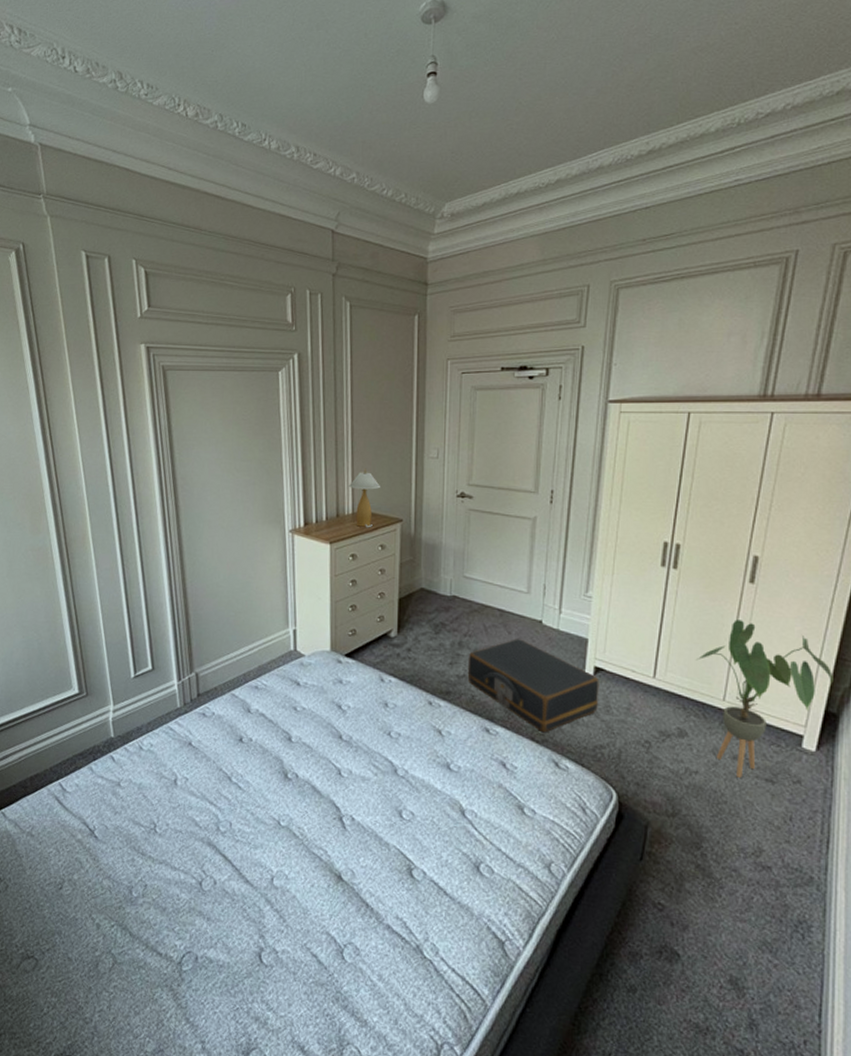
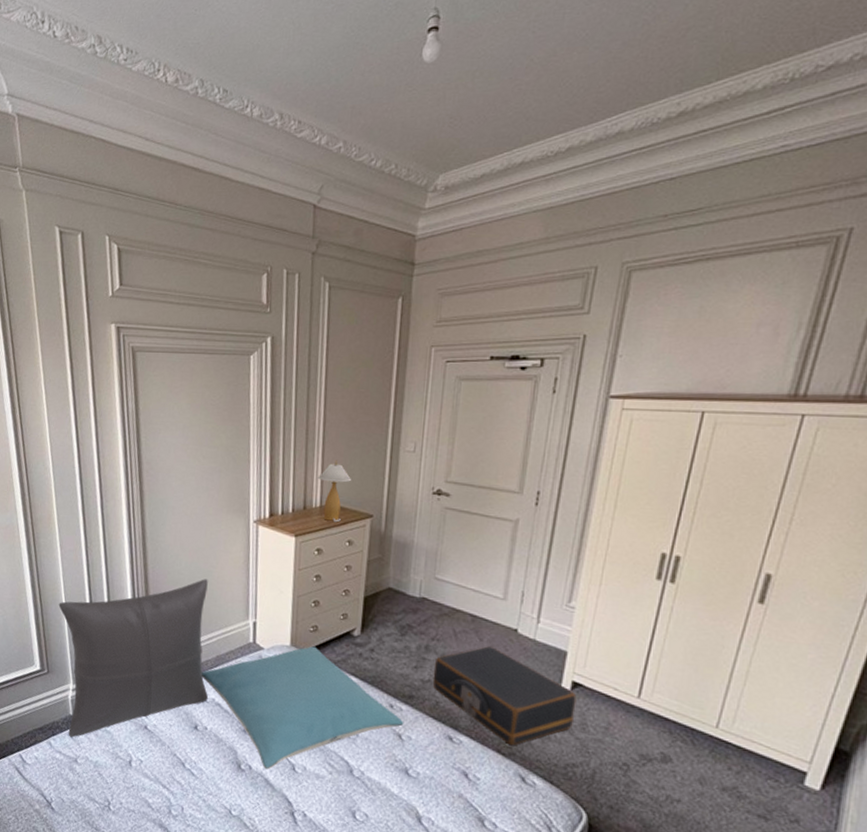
pillow: none [96,590,252,761] -> present [58,579,208,738]
pillow: none [244,650,443,777] -> present [202,646,404,770]
house plant: present [696,619,833,778] -> none [689,642,849,811]

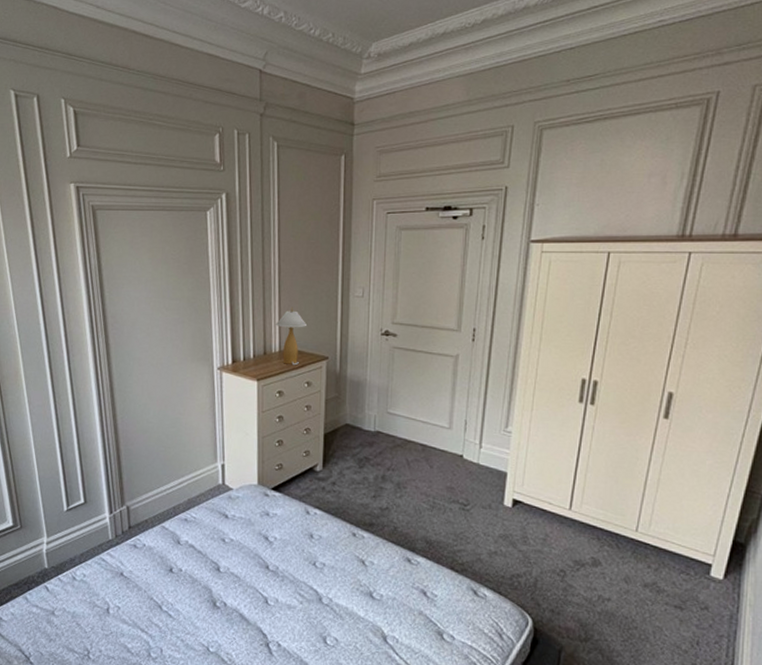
pillow: present [58,579,208,738] -> none [29,426,181,591]
pillow: present [202,646,404,770] -> none [174,483,367,605]
suitcase: present [432,646,577,746] -> none [390,472,517,563]

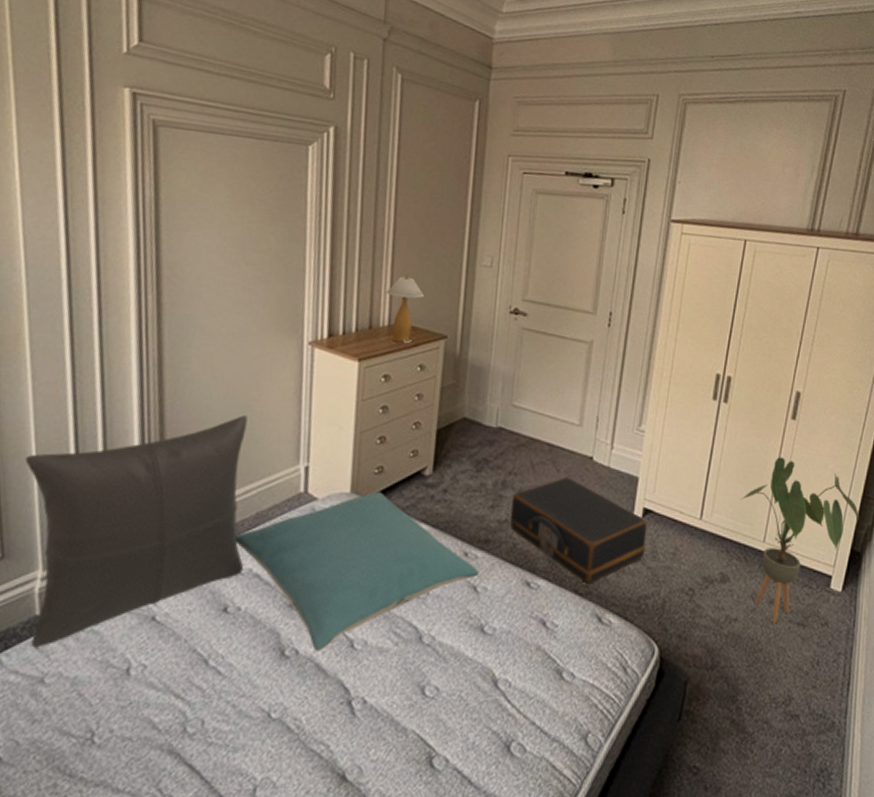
pillow: none [29,426,181,591] -> present [25,415,248,648]
pillow: none [174,483,367,605] -> present [235,491,480,652]
suitcase: none [390,472,517,563] -> present [509,477,648,584]
house plant: none [611,454,742,605] -> present [741,457,859,623]

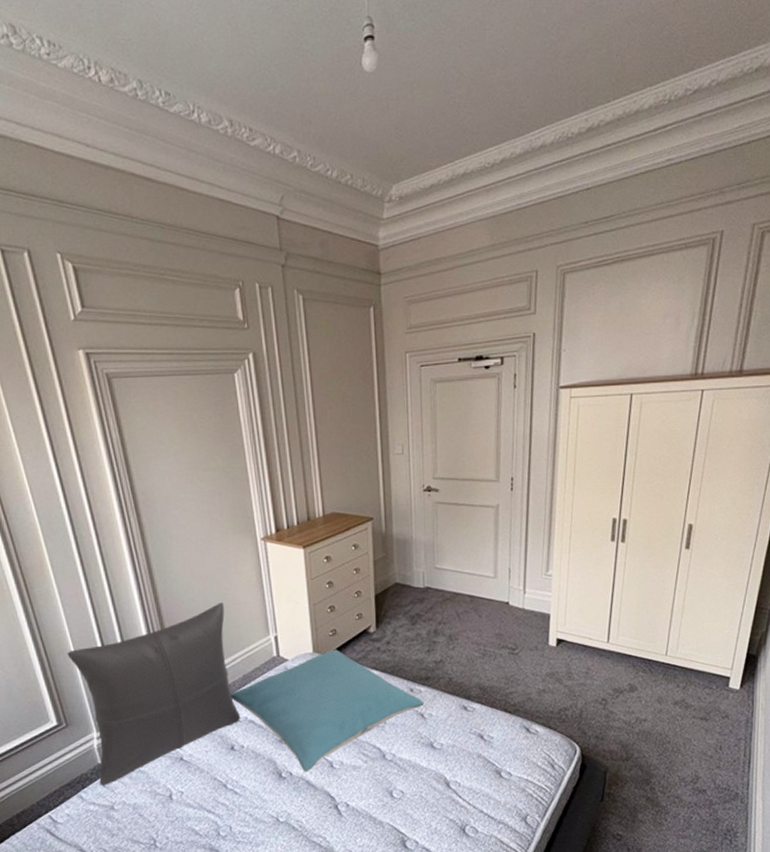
table lamp: present [385,272,425,344] -> none [316,469,350,529]
suitcase: present [509,477,648,584] -> none [443,621,562,704]
house plant: present [741,457,859,623] -> none [643,583,753,720]

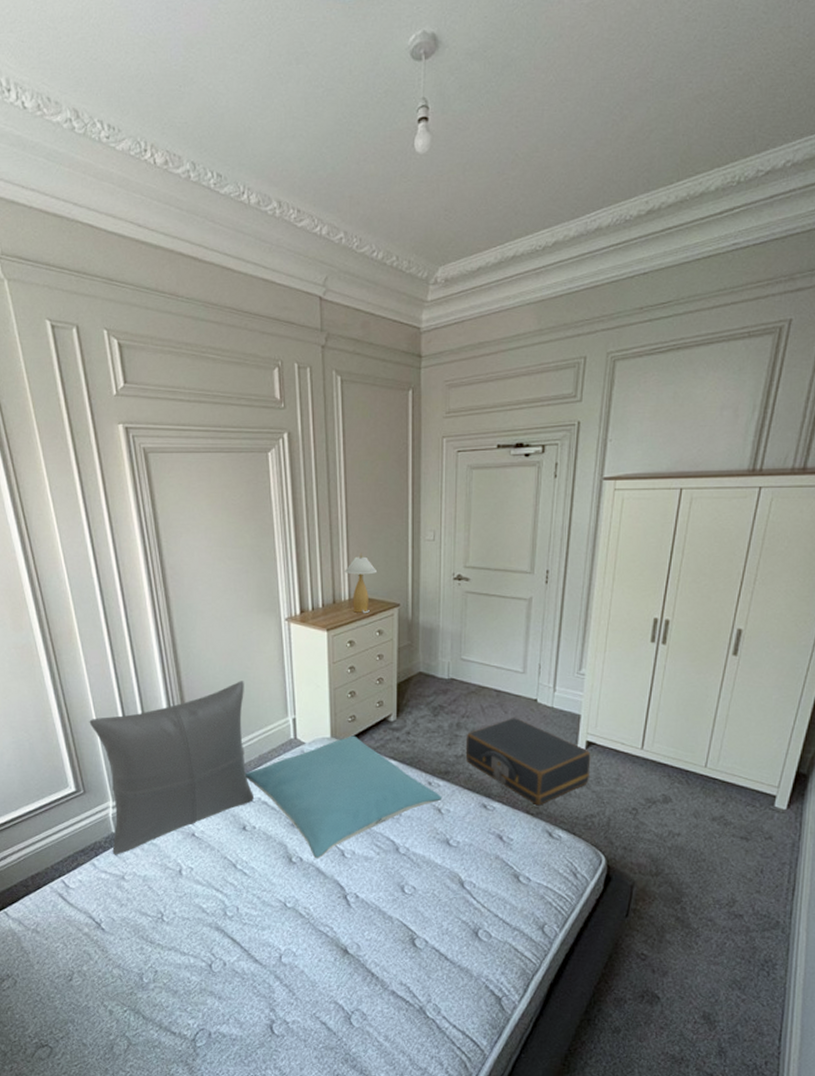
table lamp: none [316,469,350,529] -> present [344,552,378,614]
suitcase: none [443,621,562,704] -> present [465,718,591,806]

